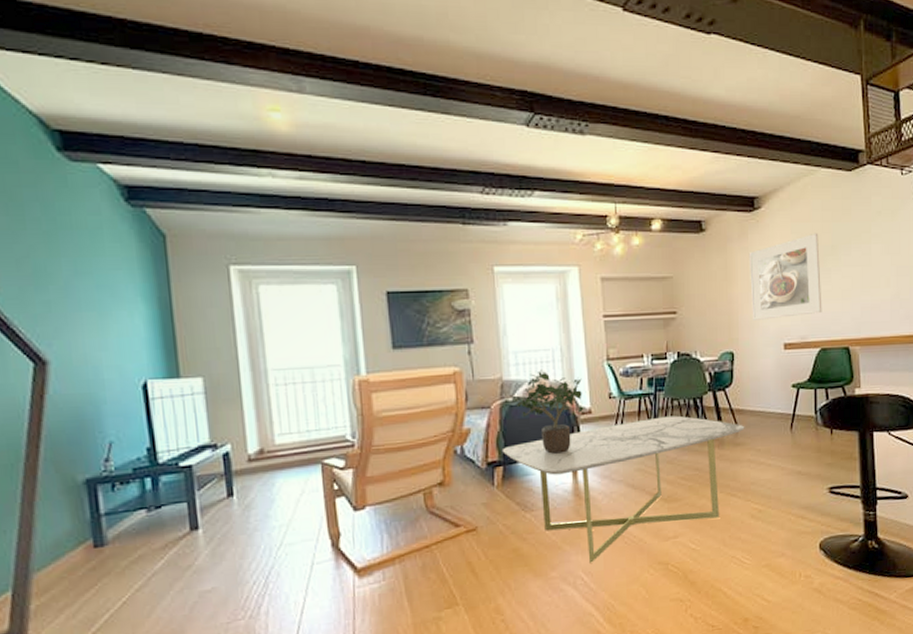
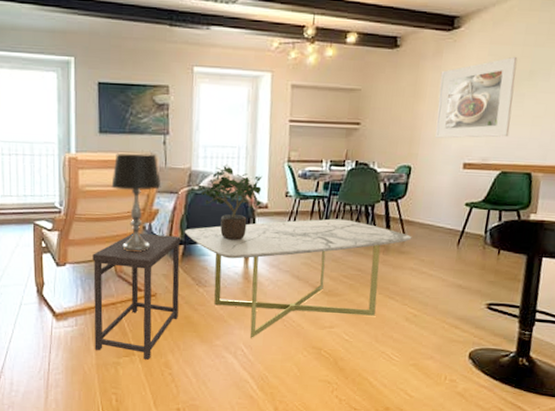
side table: none [397,456,505,608] -> present [92,233,181,360]
table lamp: none [412,365,471,483] -> present [111,153,161,253]

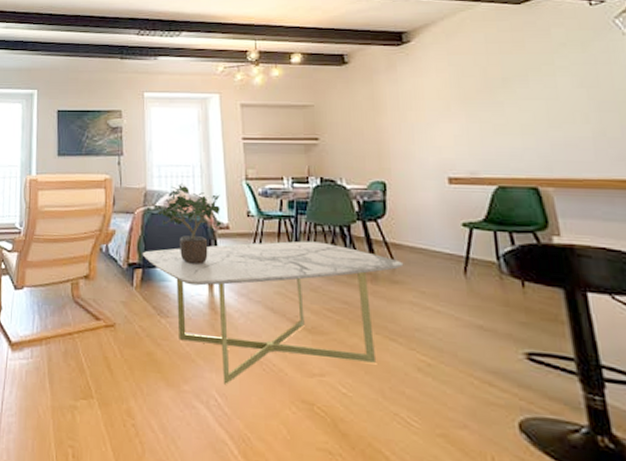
side table: present [92,233,181,360] -> none [50,255,140,405]
table lamp: present [111,153,161,253] -> none [68,173,117,276]
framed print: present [435,56,518,139] -> none [398,65,496,151]

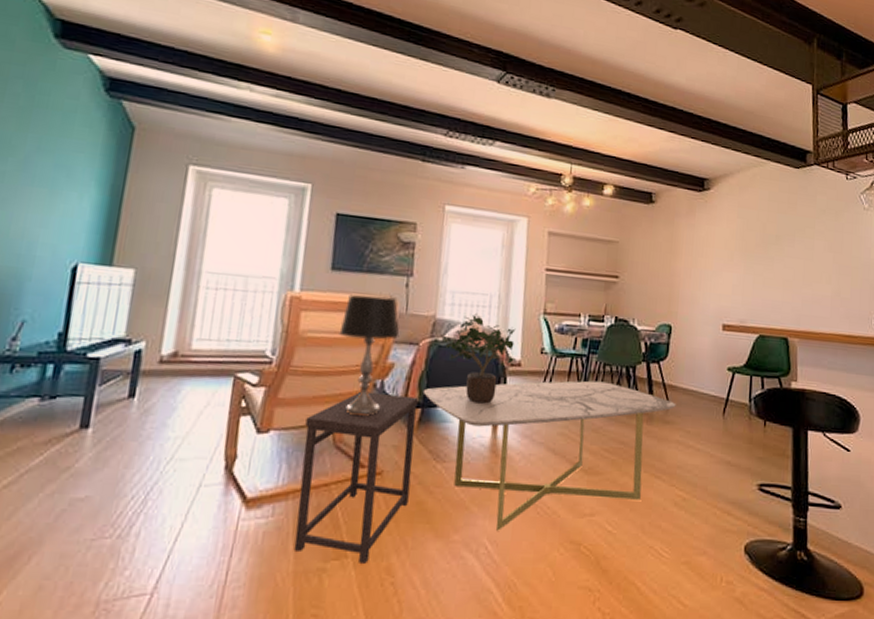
side table: none [50,255,140,405] -> present [293,391,419,563]
table lamp: none [68,173,117,276] -> present [339,294,400,417]

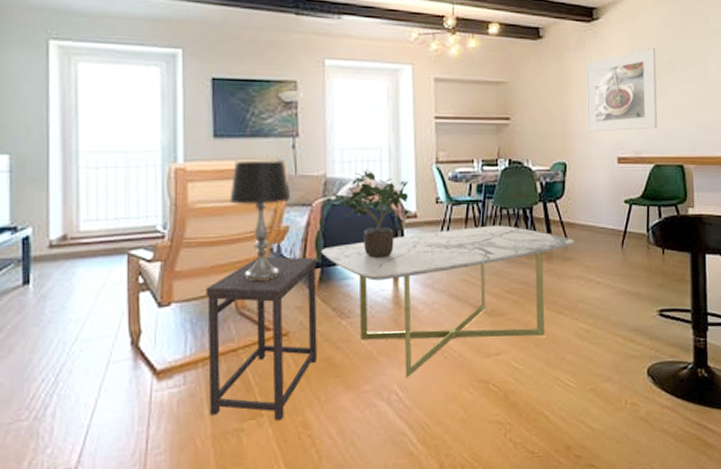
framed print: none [693,220,764,300] -> present [585,47,658,132]

